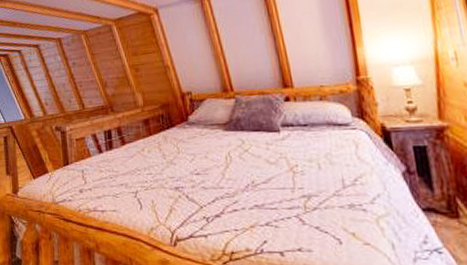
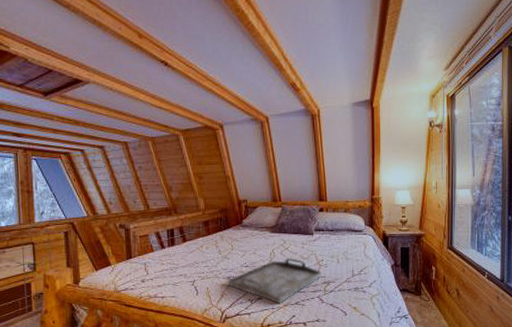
serving tray: none [174,162,298,223] -> present [226,257,322,303]

